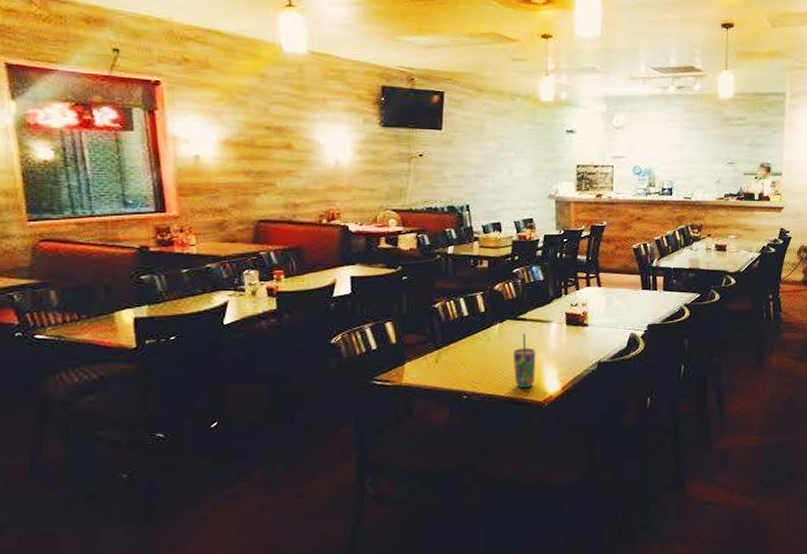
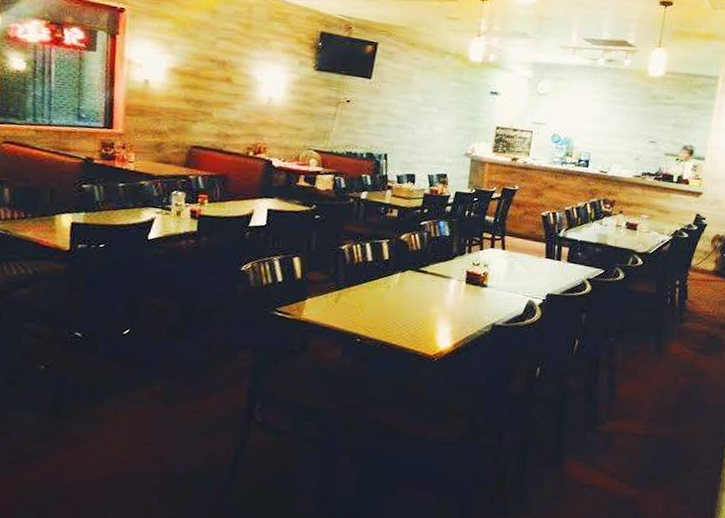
cup: present [513,334,536,388] -> none [408,286,433,340]

